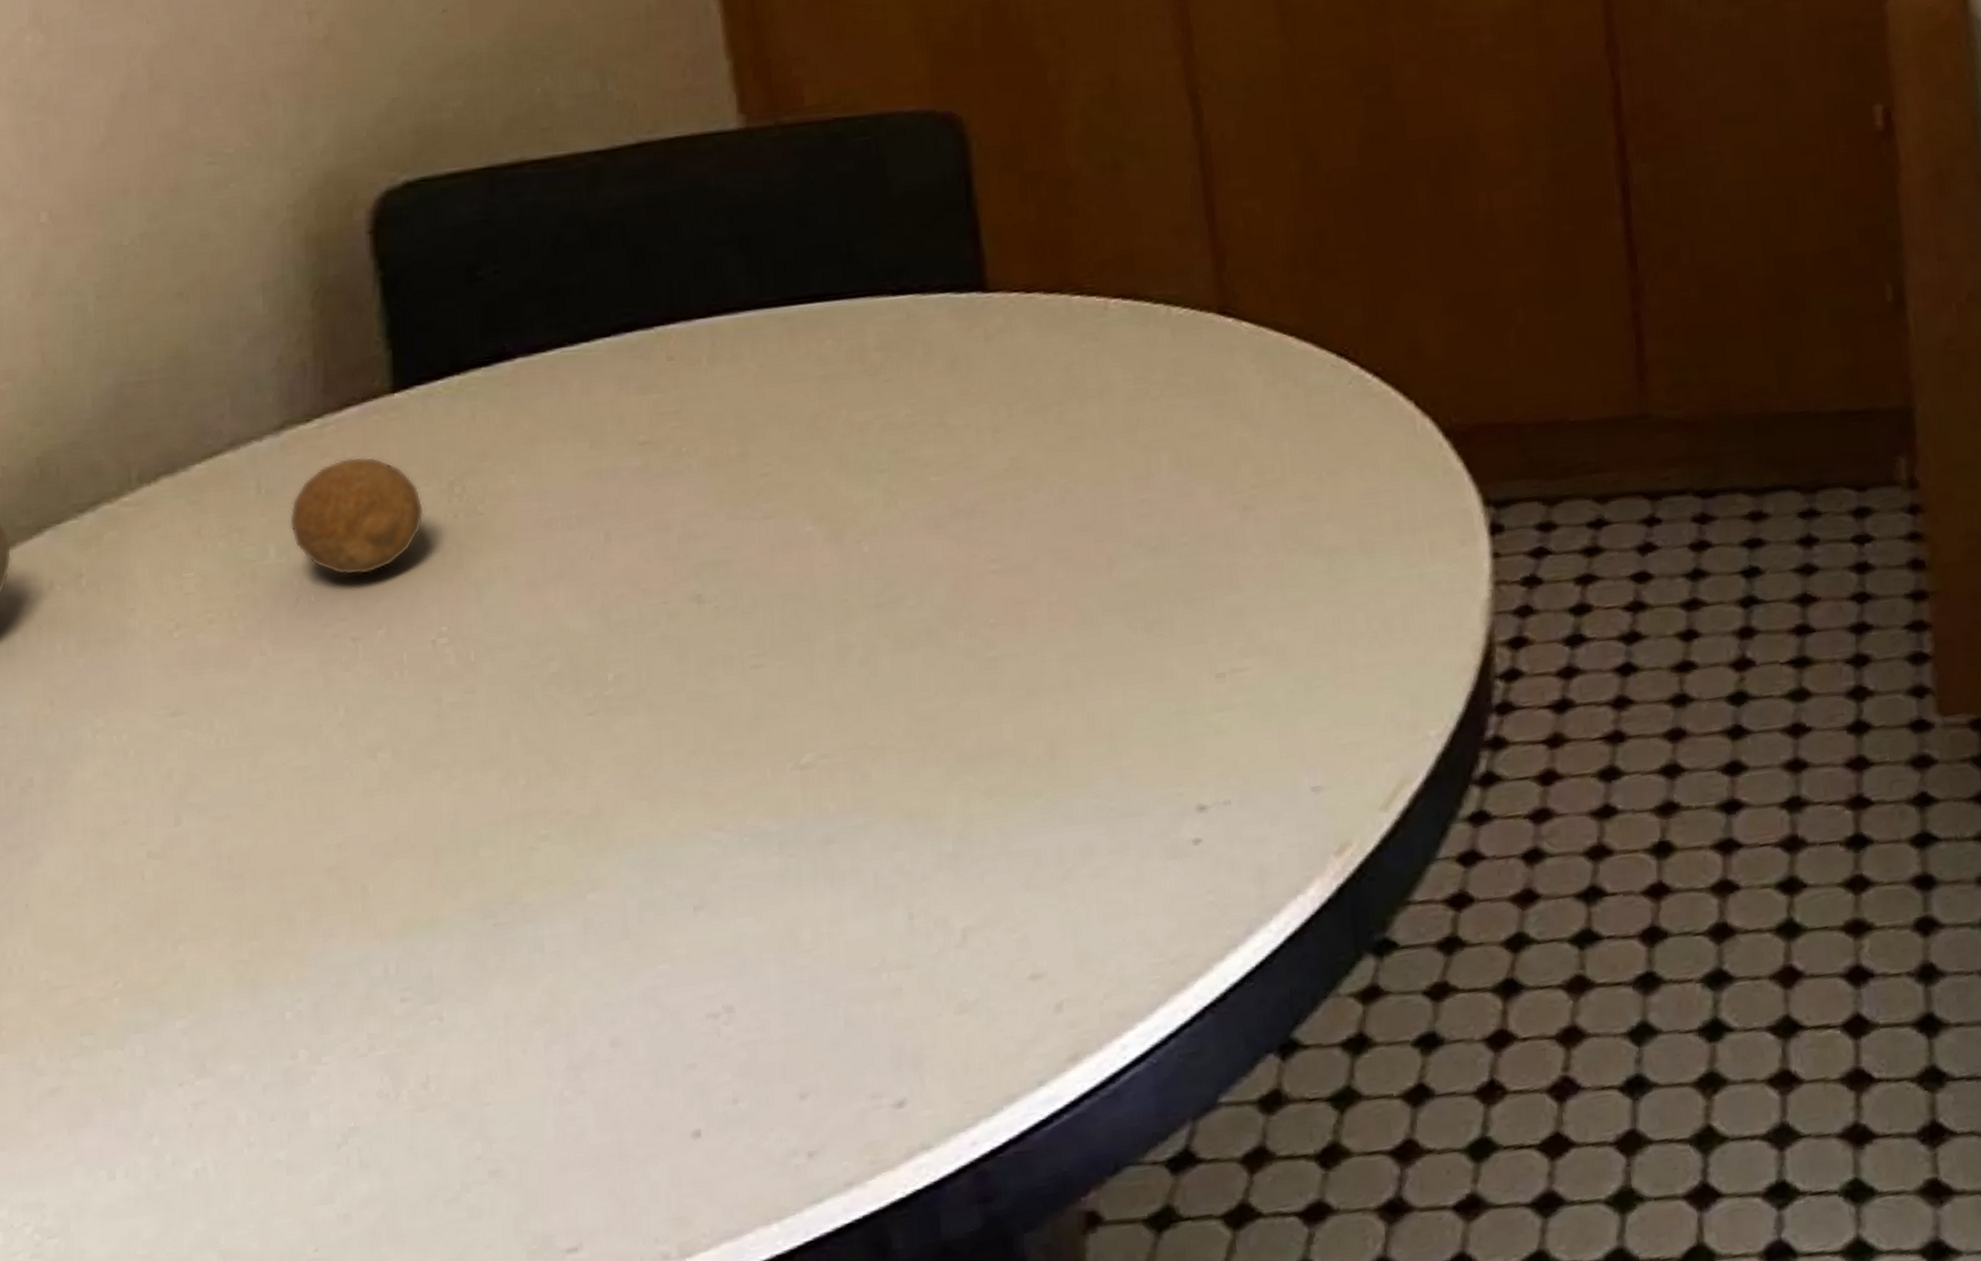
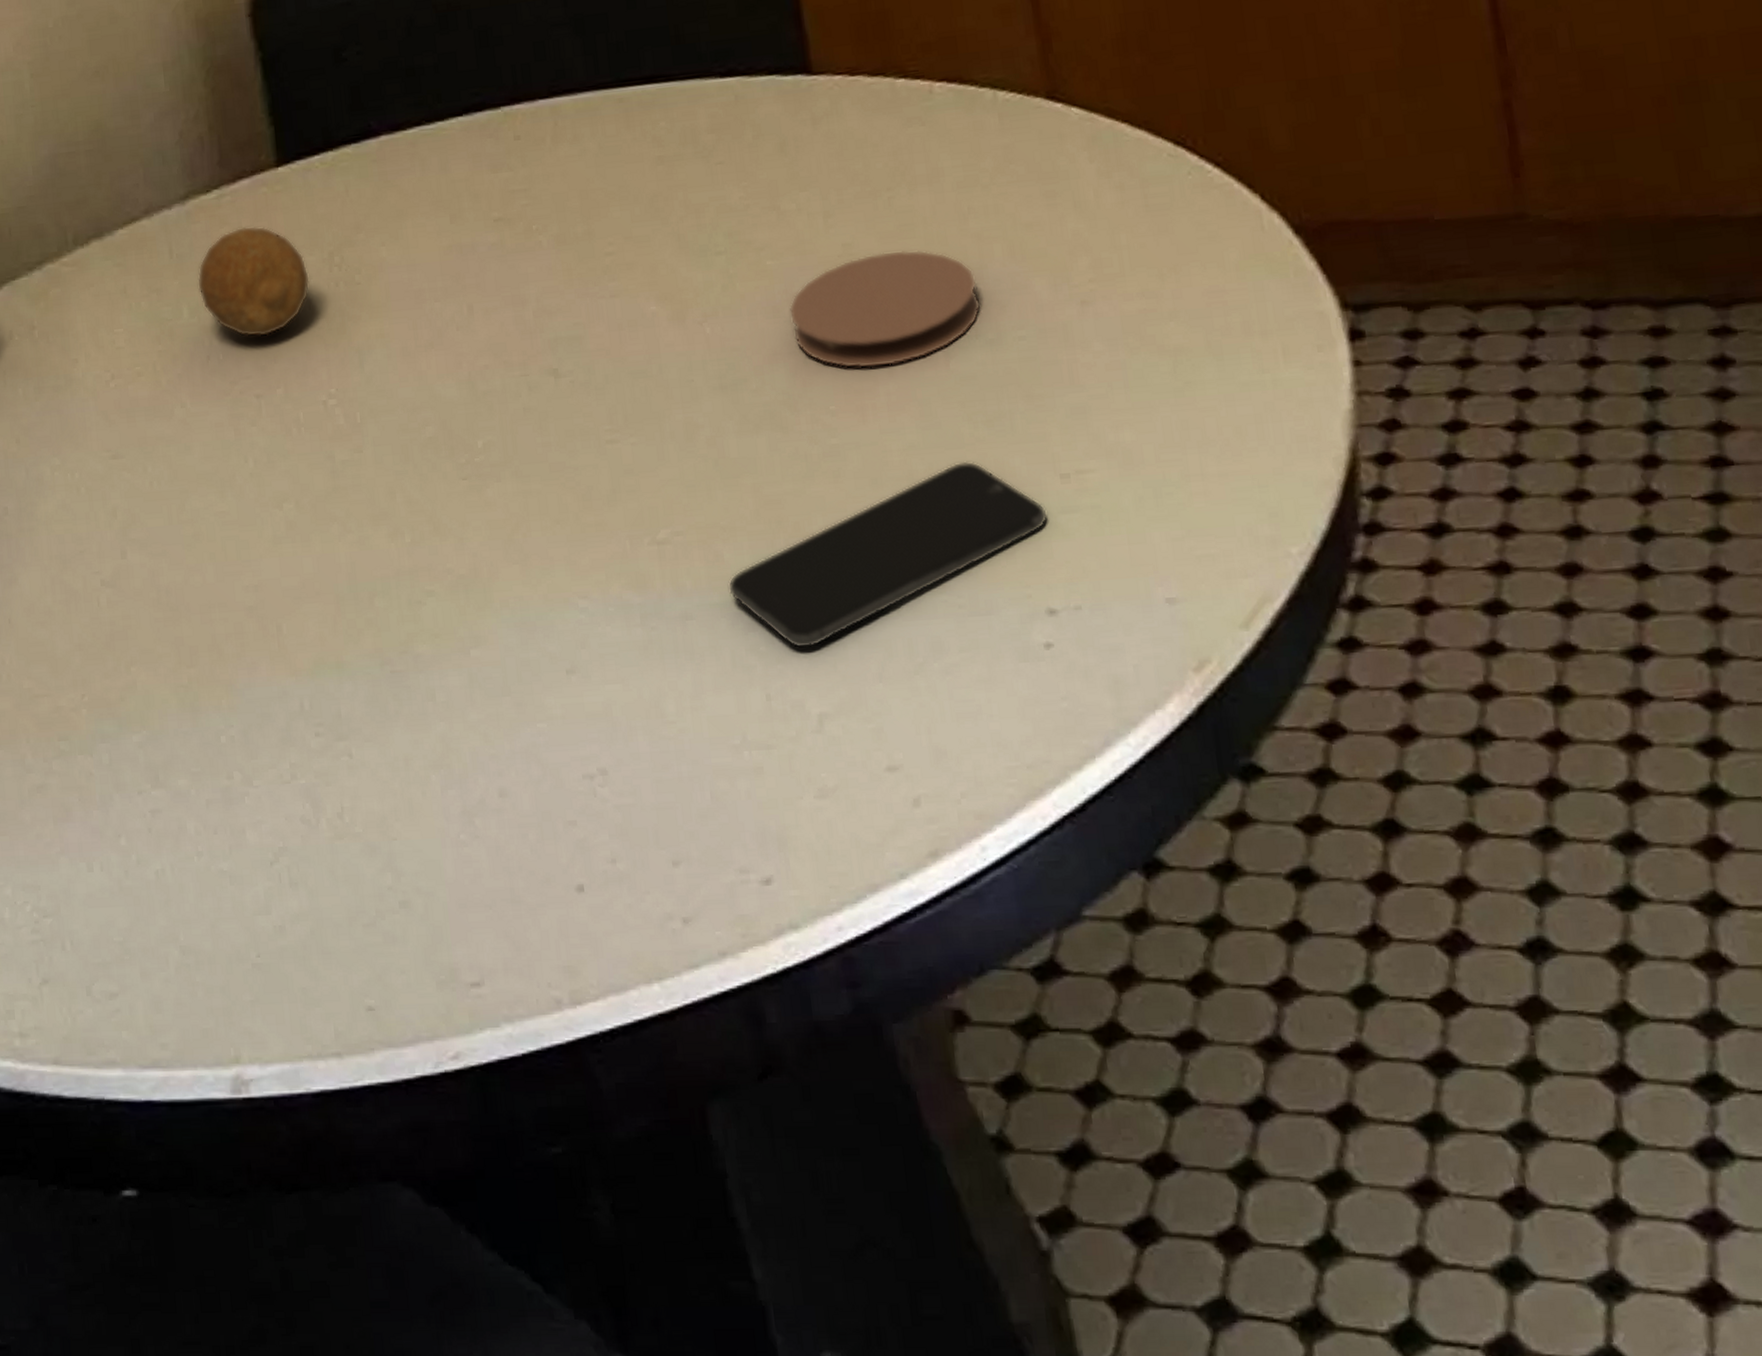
smartphone: none [873,666,1202,864] -> present [727,461,1048,649]
coaster: none [952,462,1146,581] -> present [789,250,981,369]

